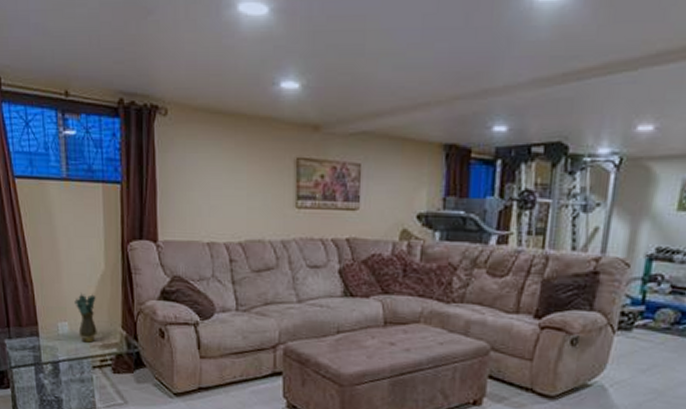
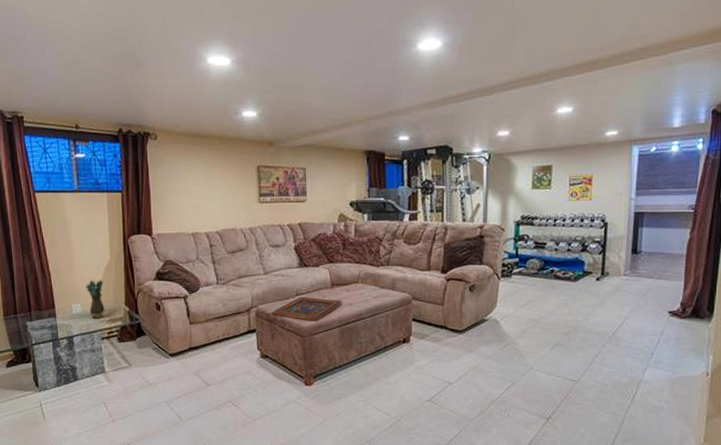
painted panel: none [303,335,396,368] -> present [271,297,342,321]

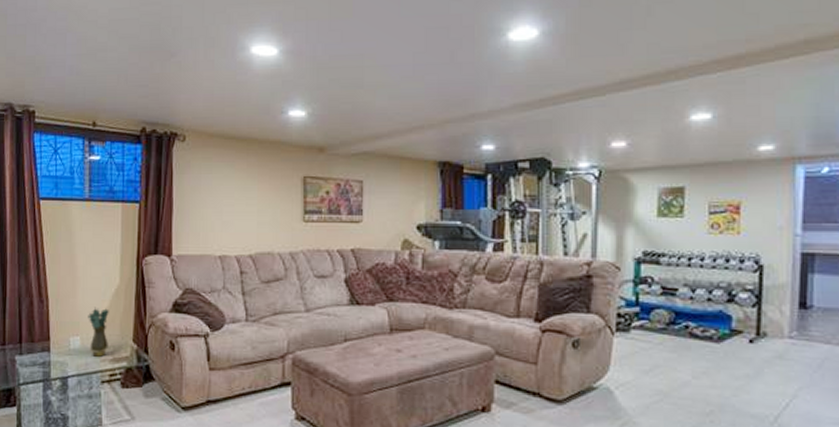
painted panel: present [271,297,342,321] -> none [312,343,403,376]

